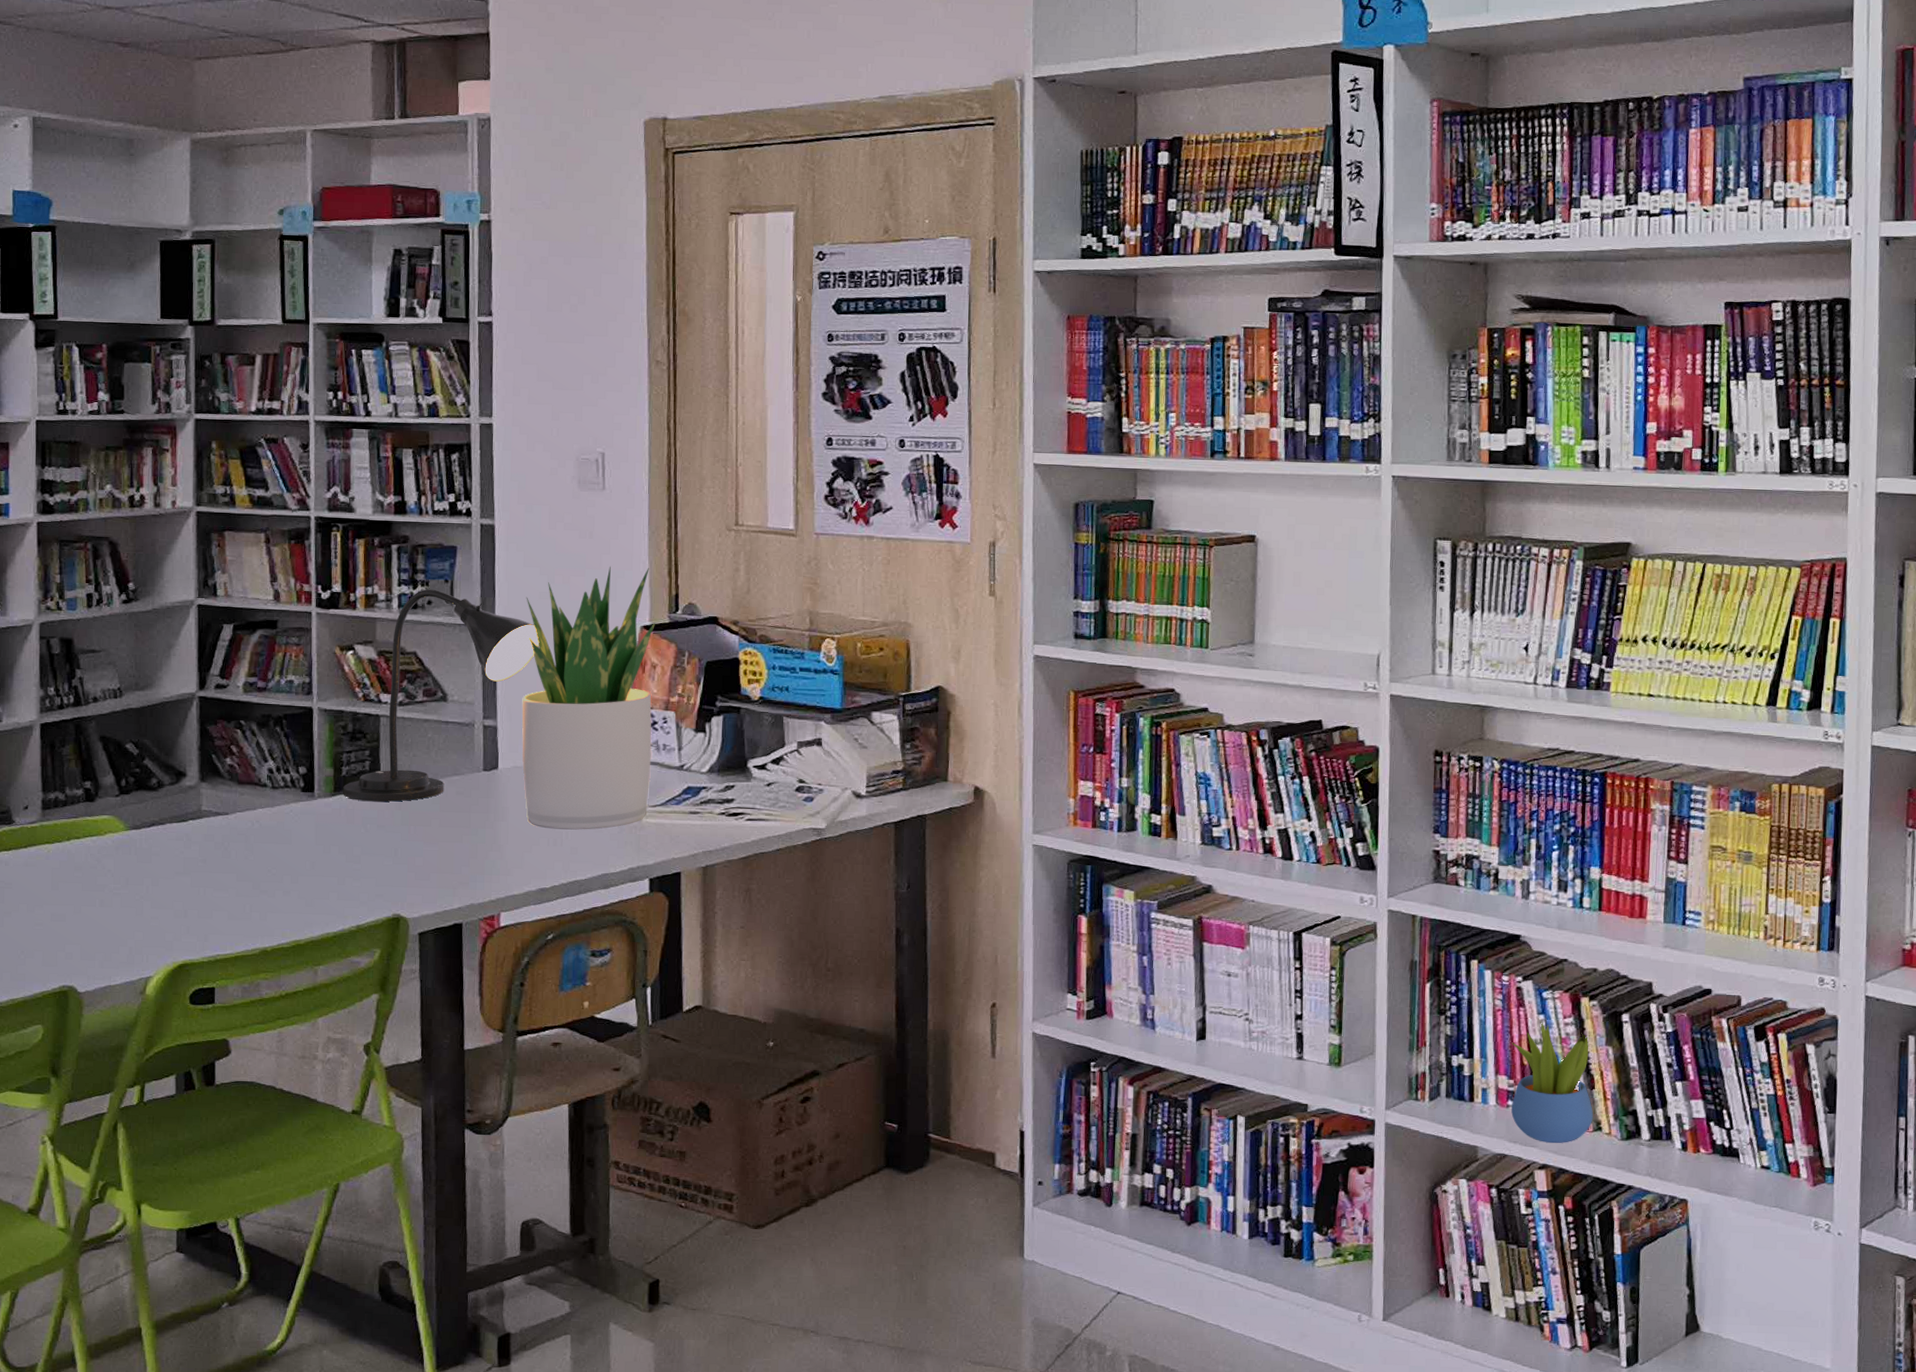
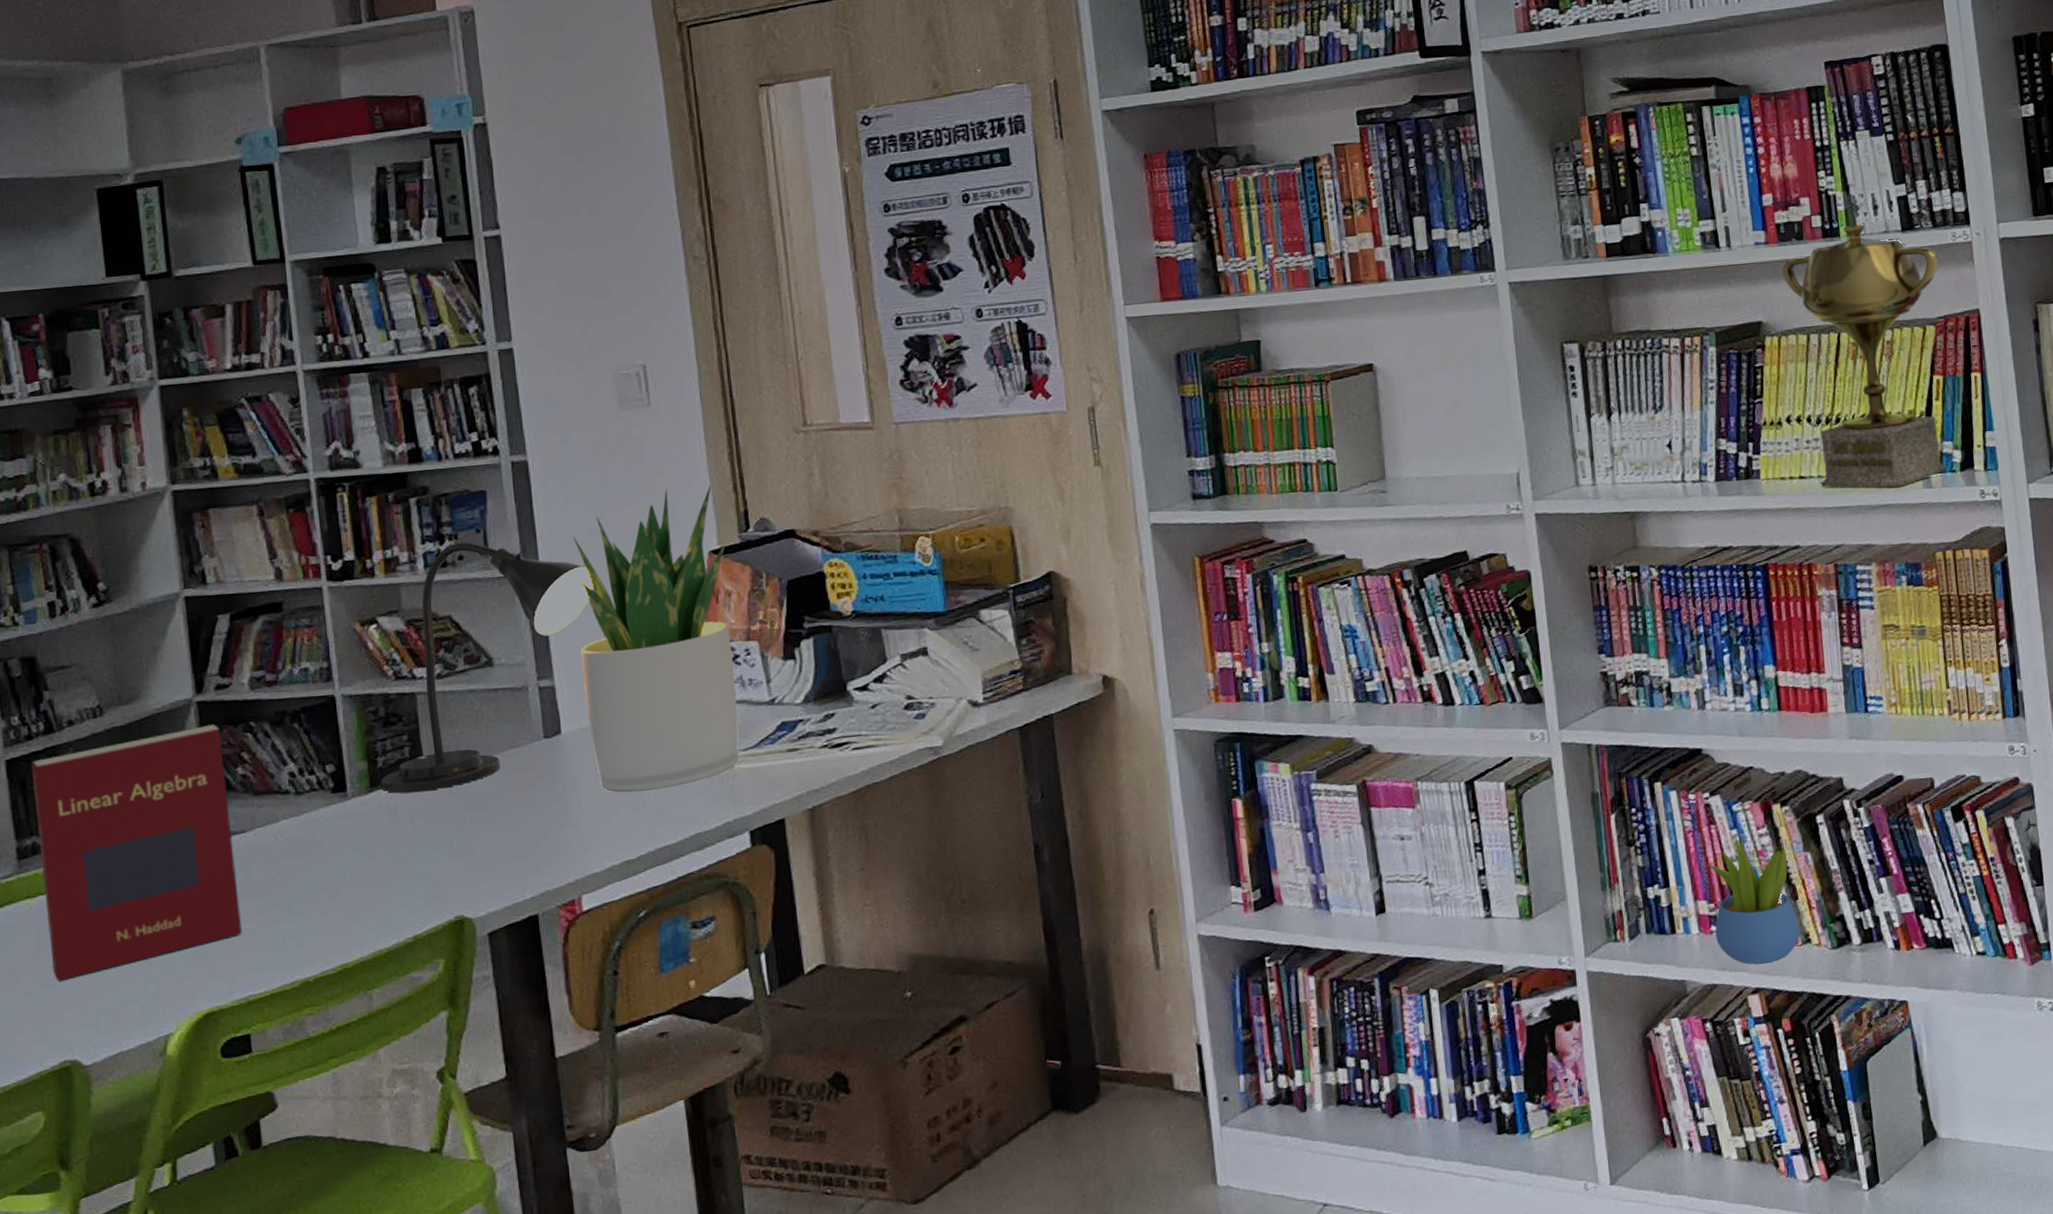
book: none [60,718,217,918] -> present [30,725,242,981]
trophy: none [1657,462,1812,717] -> present [1782,224,1947,488]

